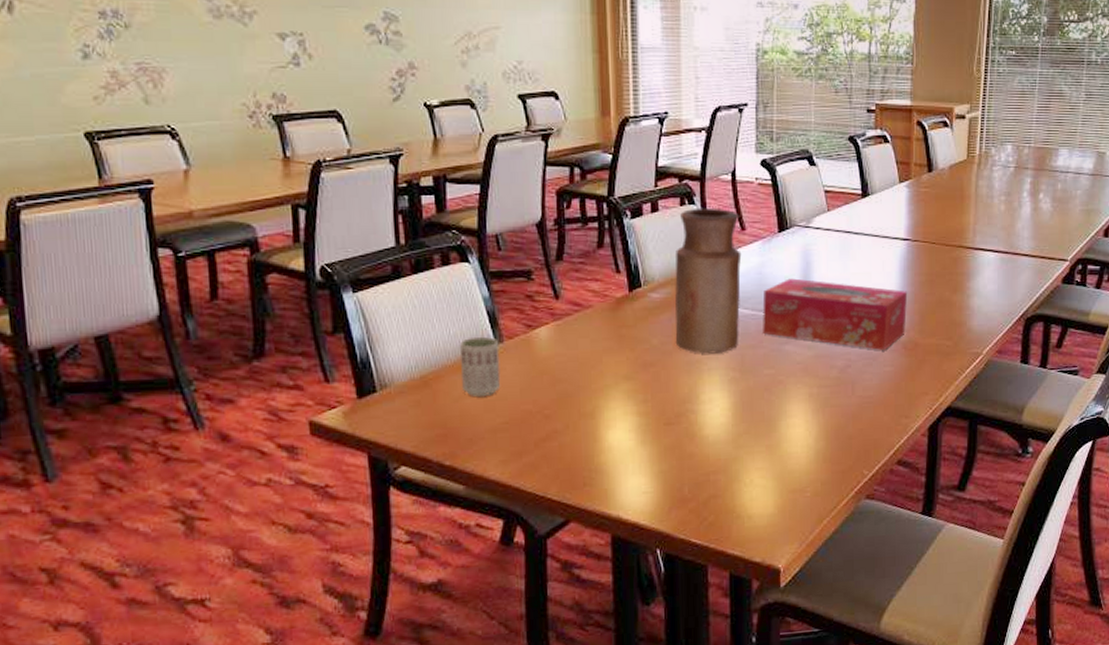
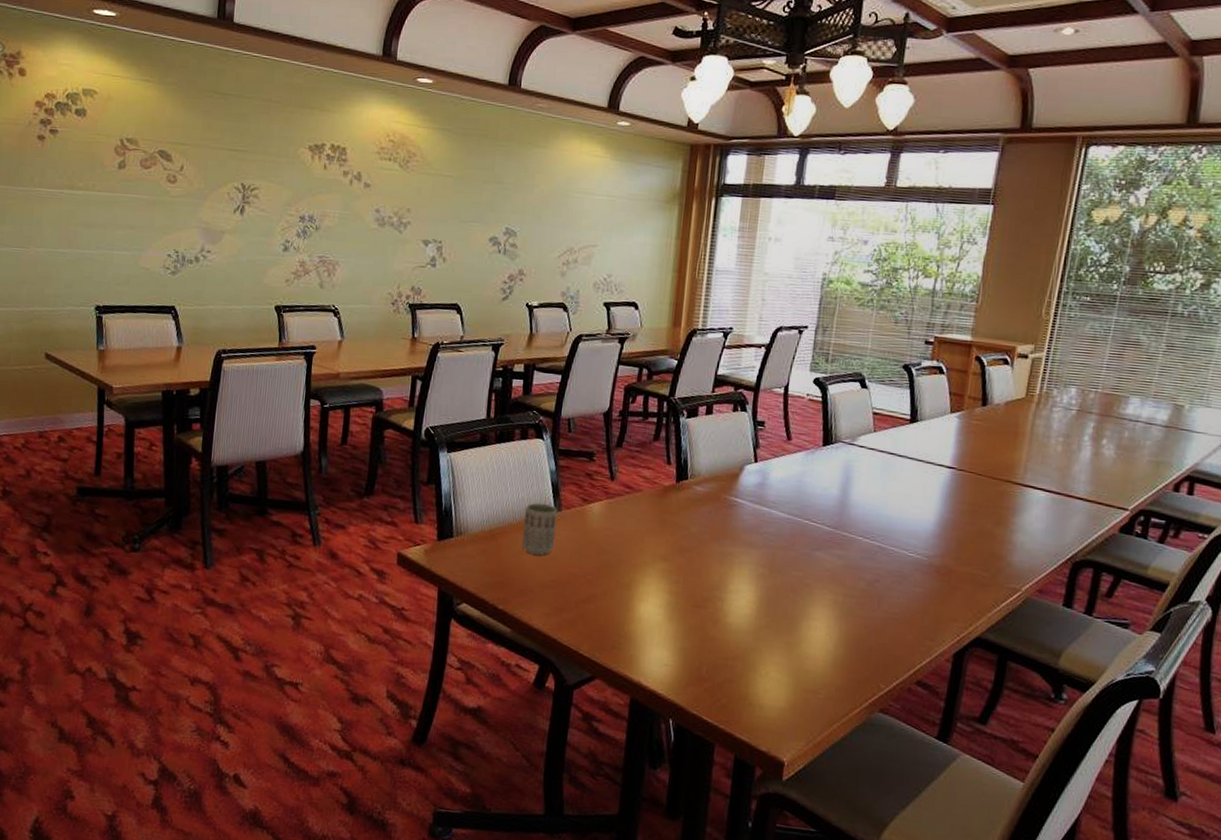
vase: present [675,207,742,354] -> none [712,415,787,550]
tissue box: present [763,278,908,351] -> none [796,490,947,572]

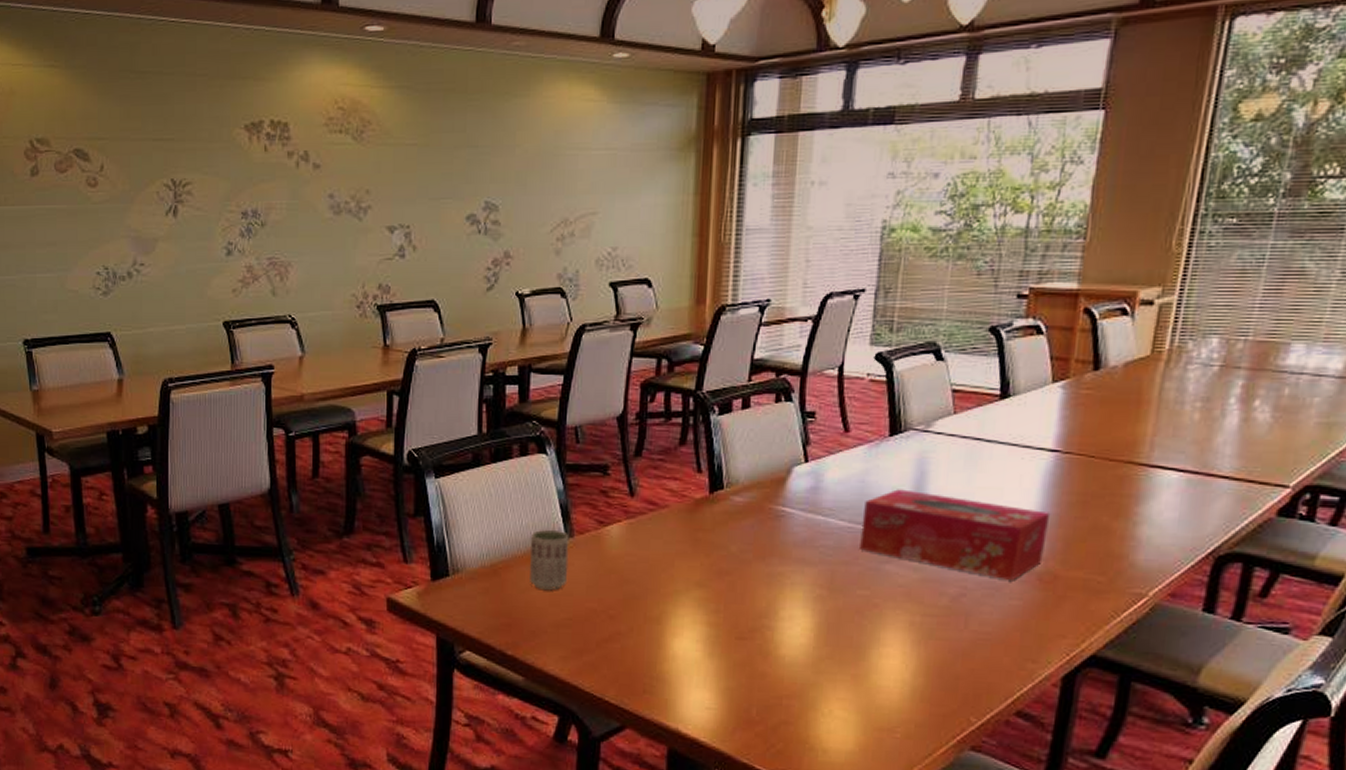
tissue box: none [796,490,947,572] -> present [860,489,1051,581]

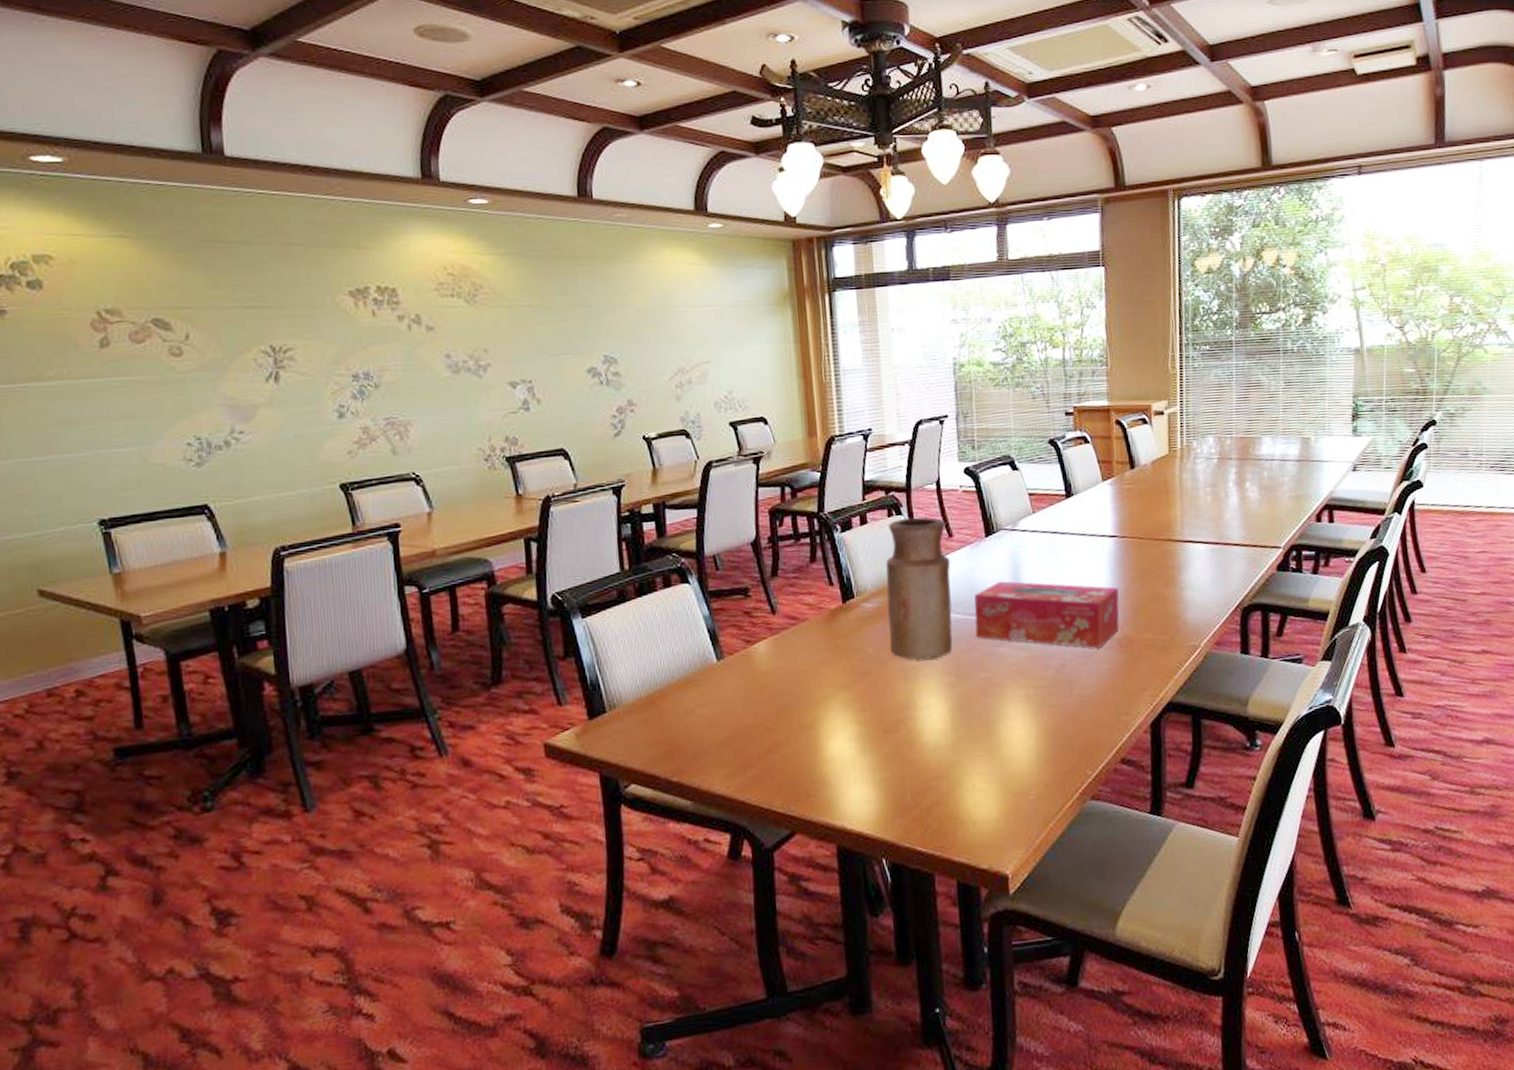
cup: present [528,529,570,590] -> none [683,653,723,713]
vase: none [756,405,844,568] -> present [886,517,953,660]

